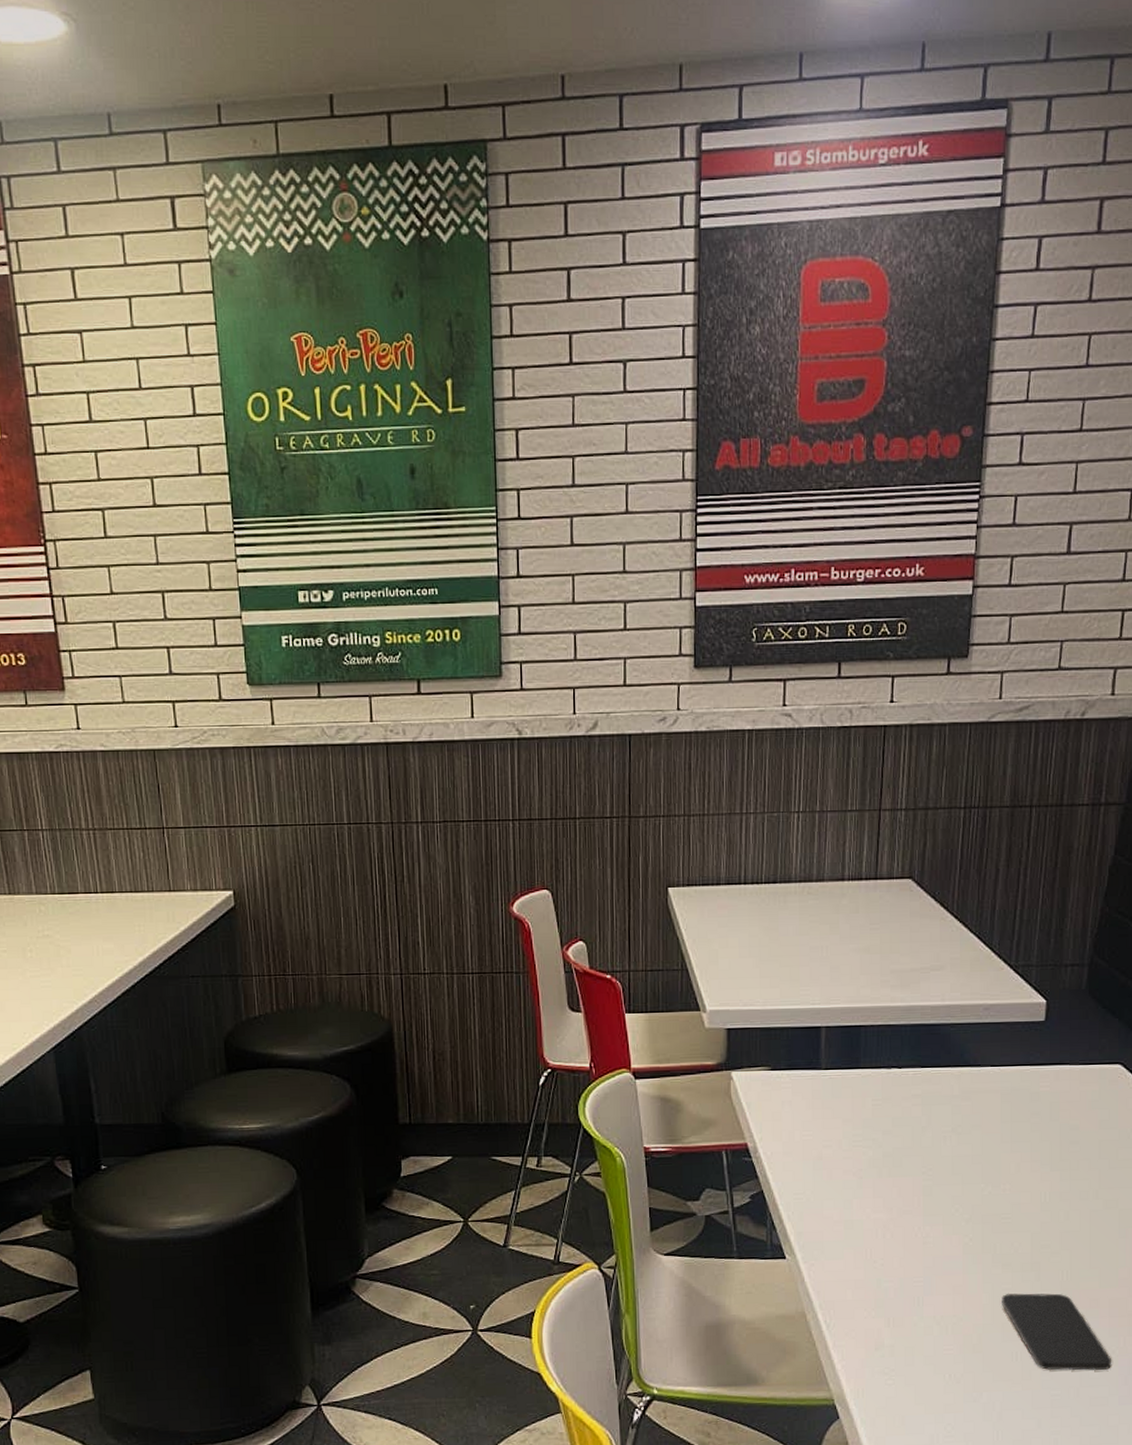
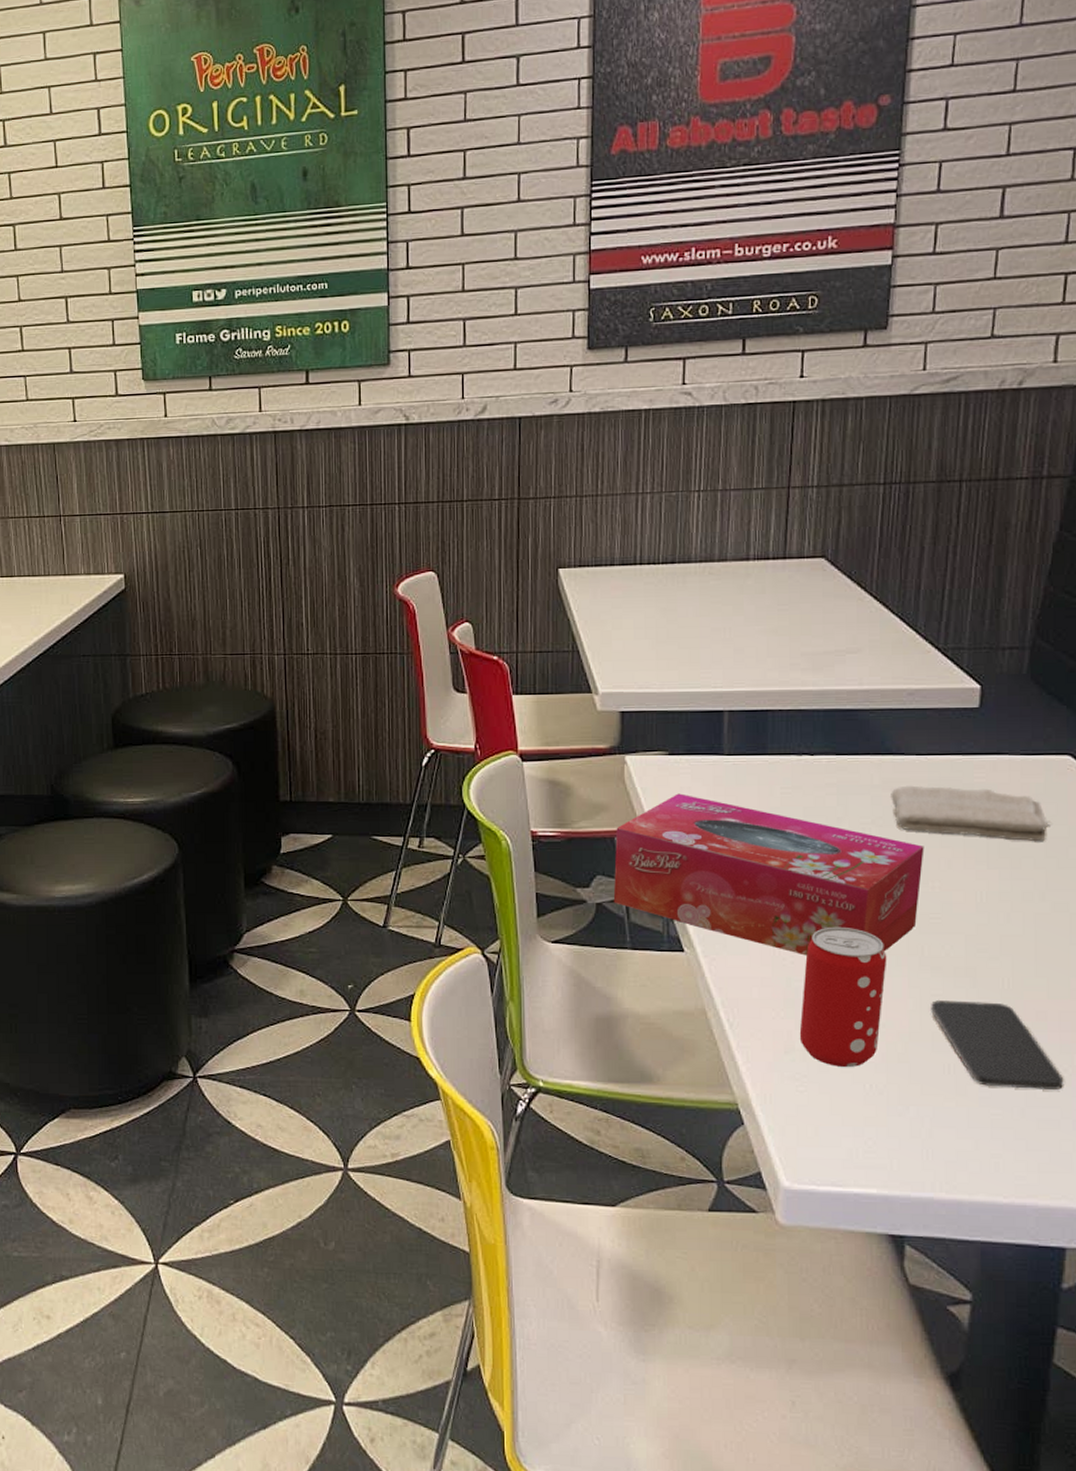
tissue box: none [721,1107,997,1258] -> present [613,793,924,956]
beverage can: none [888,1229,965,1360] -> present [799,926,887,1067]
washcloth: none [968,1095,1105,1145] -> present [891,785,1052,842]

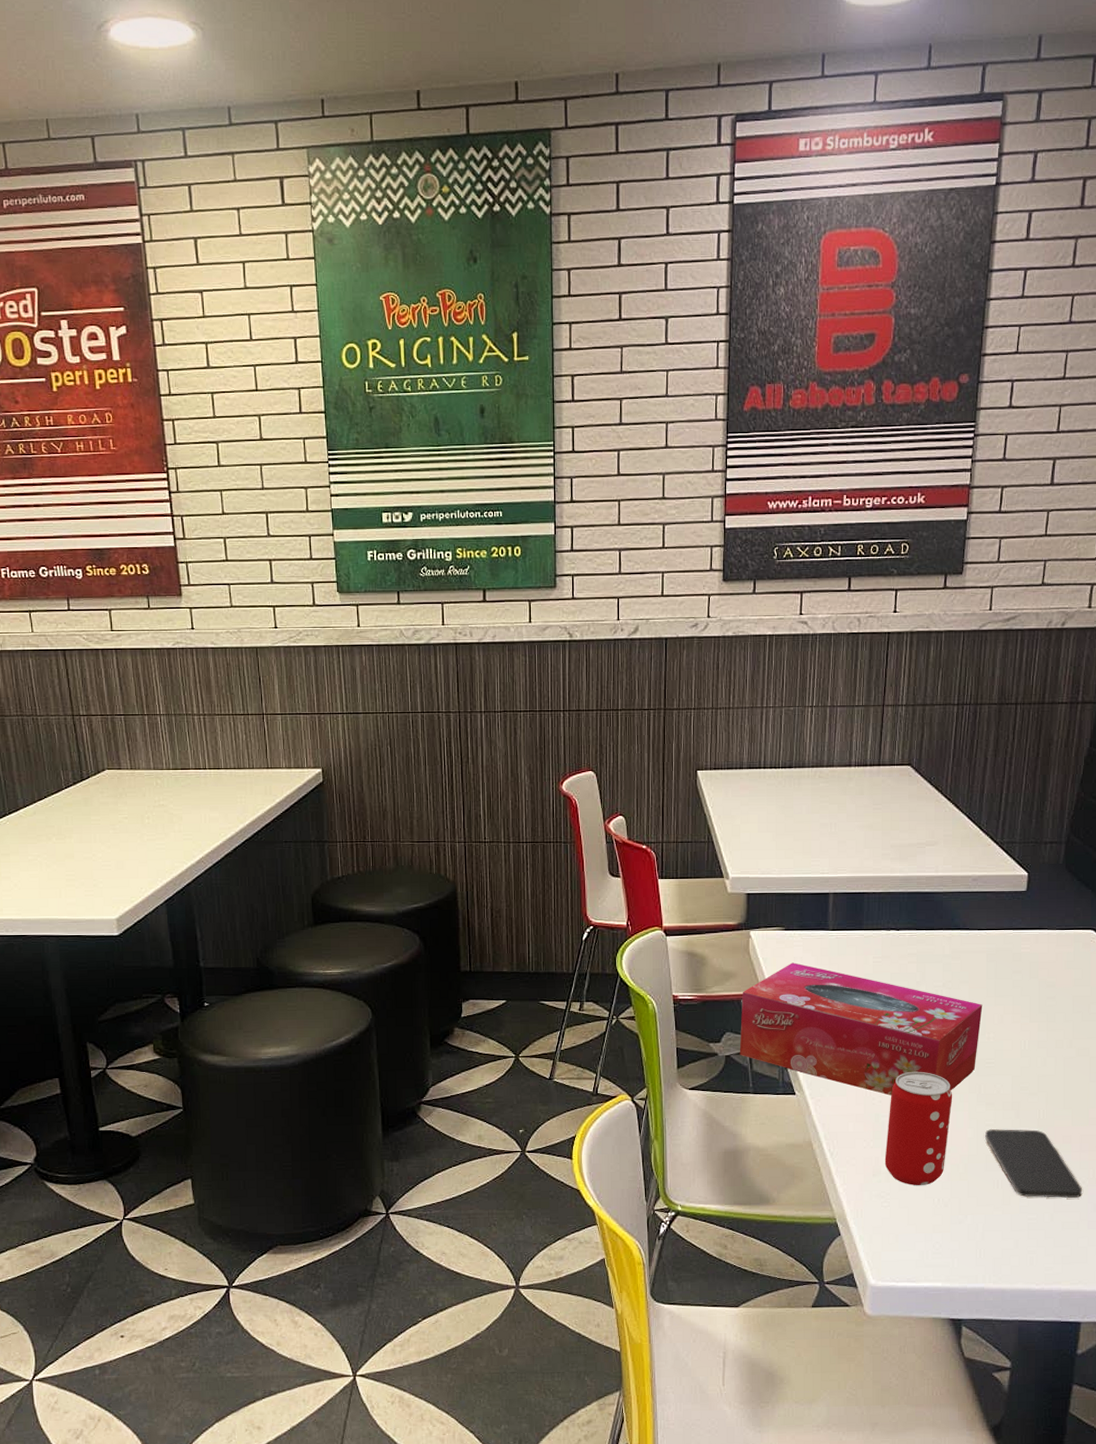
washcloth: present [891,785,1052,842] -> none [958,955,1078,1000]

